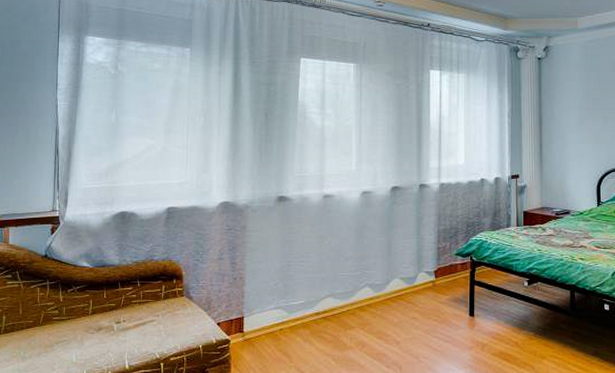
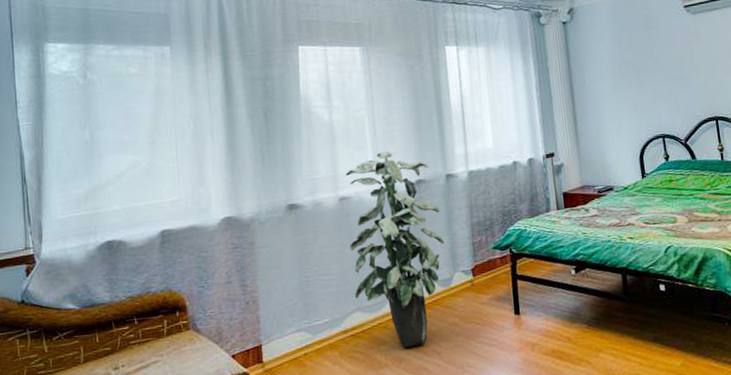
indoor plant: none [328,158,412,334] -> present [346,151,444,348]

